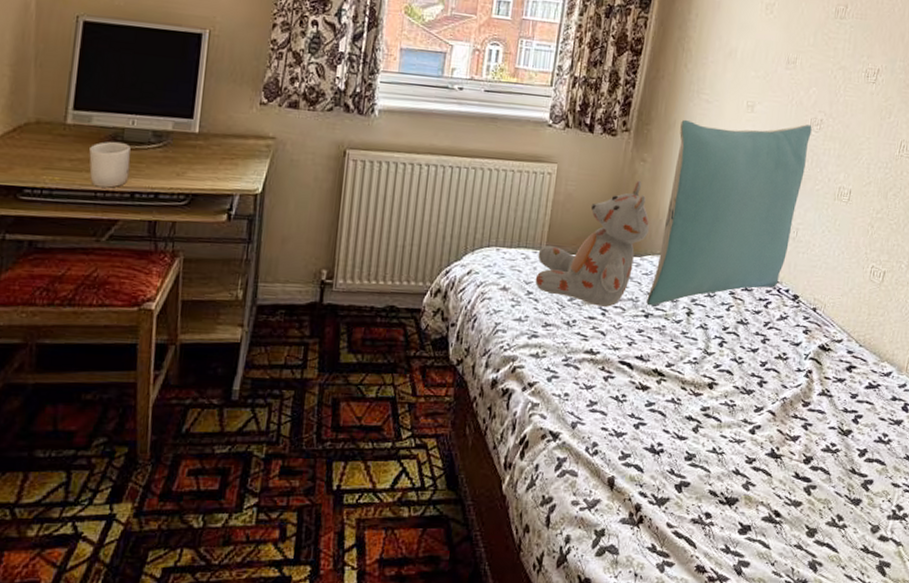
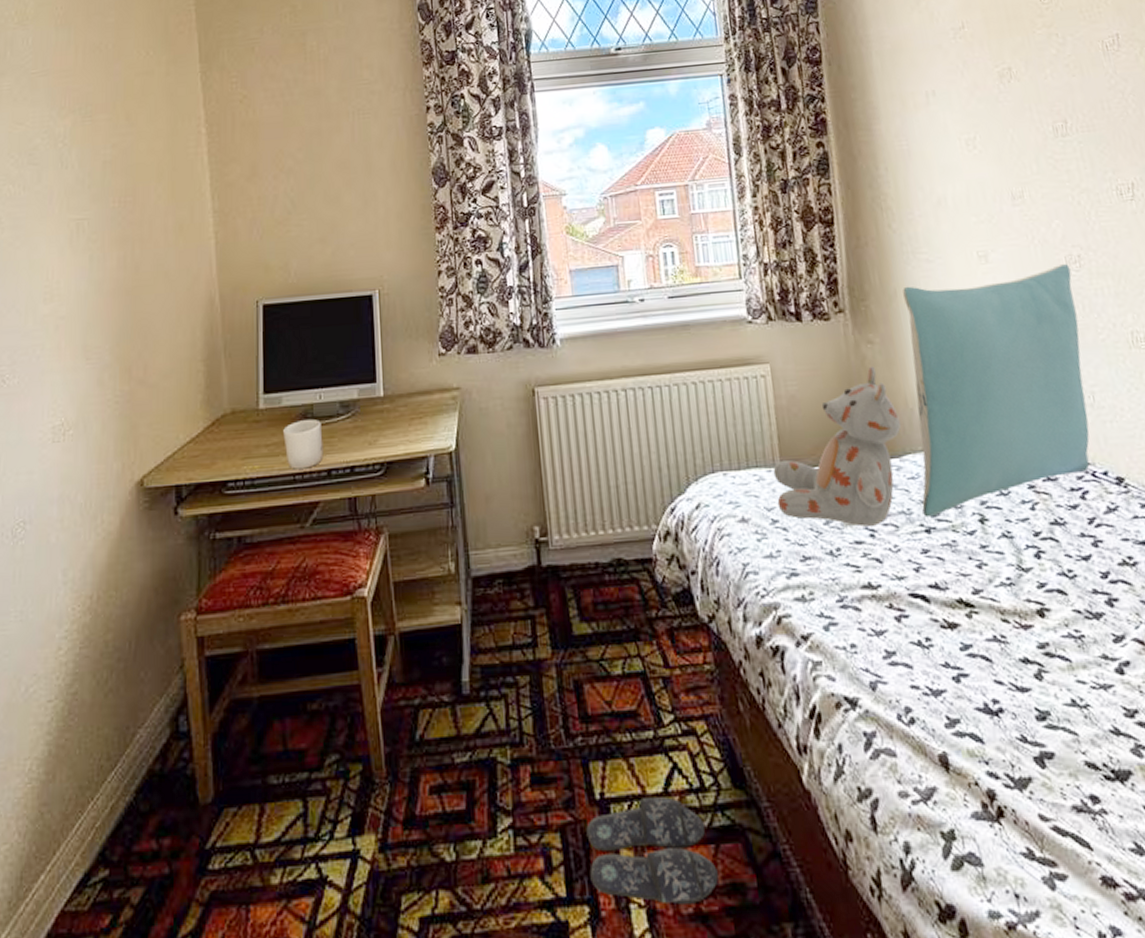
slippers: none [316,491,421,569] -> present [586,797,719,904]

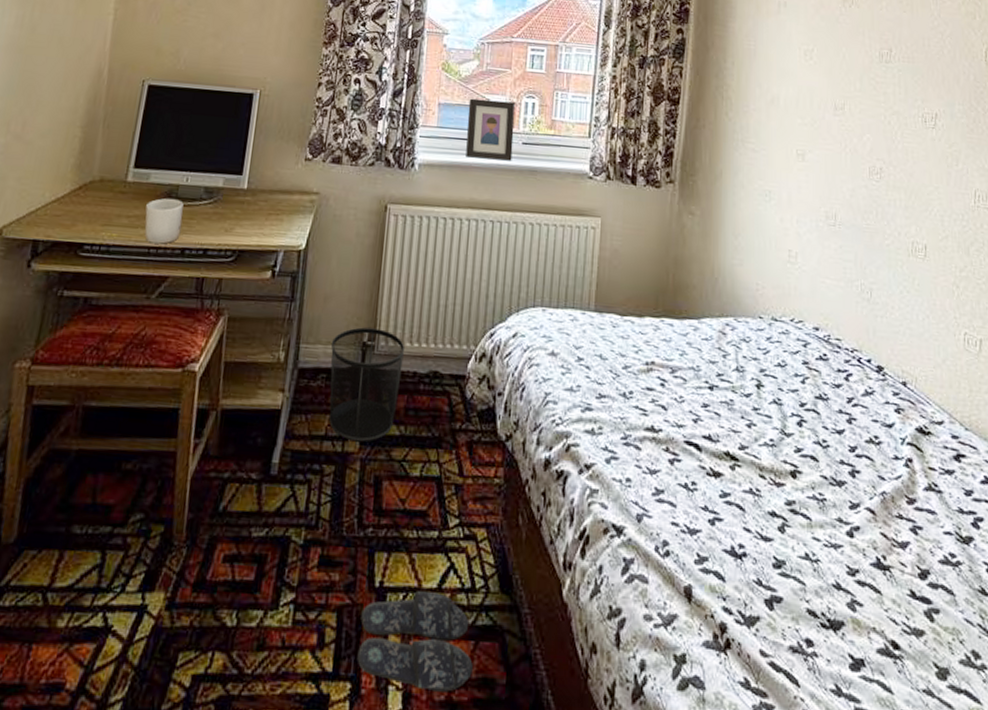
waste bin: none [501,522,584,647] -> present [329,327,404,443]
picture frame: none [601,255,660,324] -> present [466,98,515,161]
stuffed bear: present [773,366,902,527] -> none [585,234,705,377]
pillow: present [902,264,1090,518] -> none [709,169,872,377]

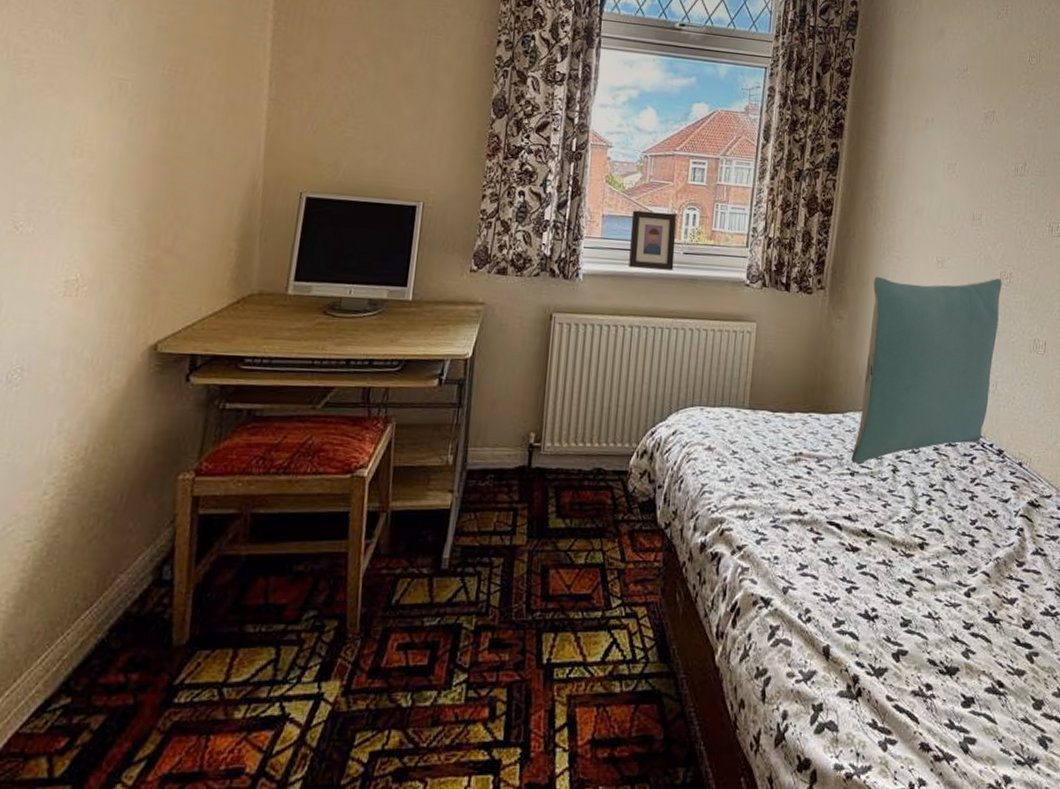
mug: present [144,198,184,244] -> none [307,310,348,356]
waste bin: present [329,327,404,443] -> none [497,430,570,536]
slippers: present [357,591,473,692] -> none [526,665,633,750]
pillow: none [709,169,872,377] -> present [851,276,1002,464]

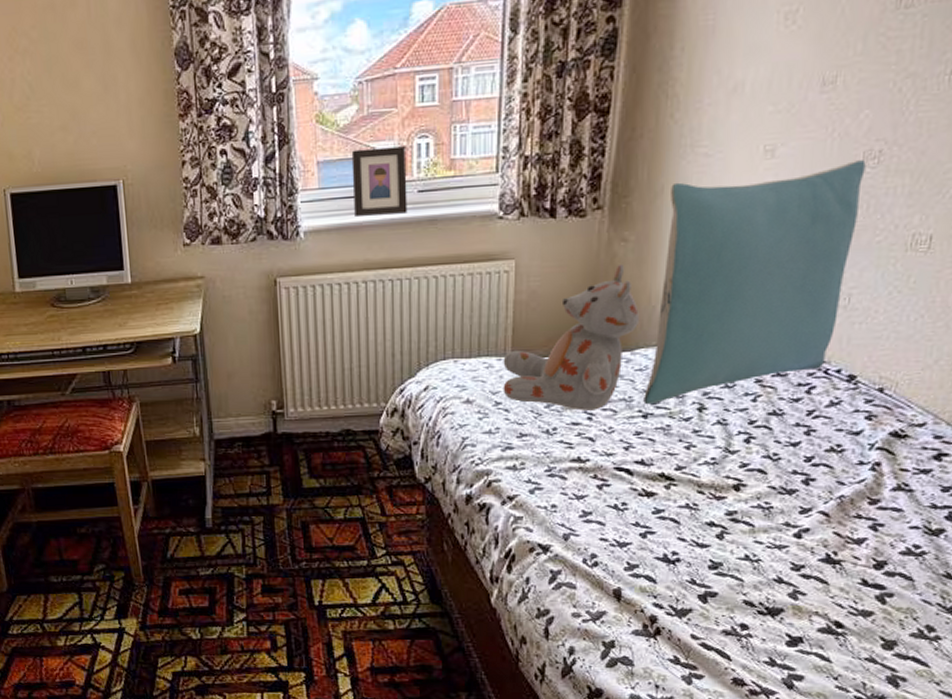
stuffed bear: none [739,336,850,466] -> present [503,263,640,411]

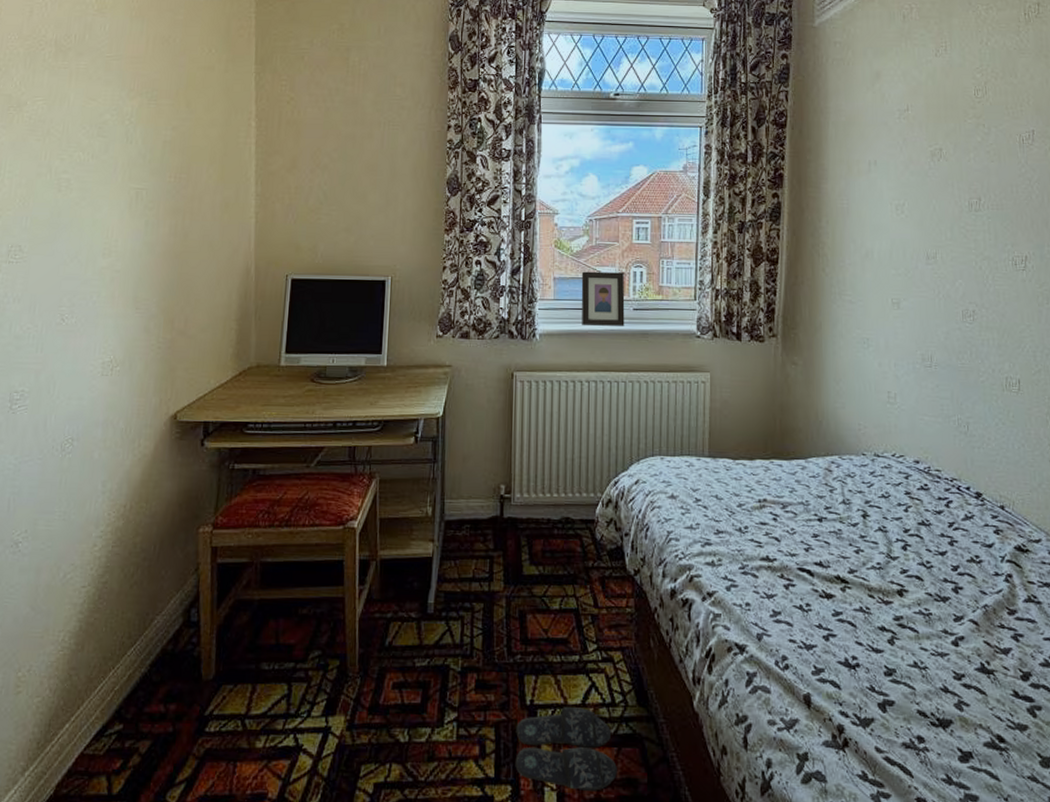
slippers: none [306,606,411,676] -> present [515,707,617,791]
stuffed bear: present [503,263,640,411] -> none [702,383,811,512]
pillow: present [643,160,866,405] -> none [818,317,965,509]

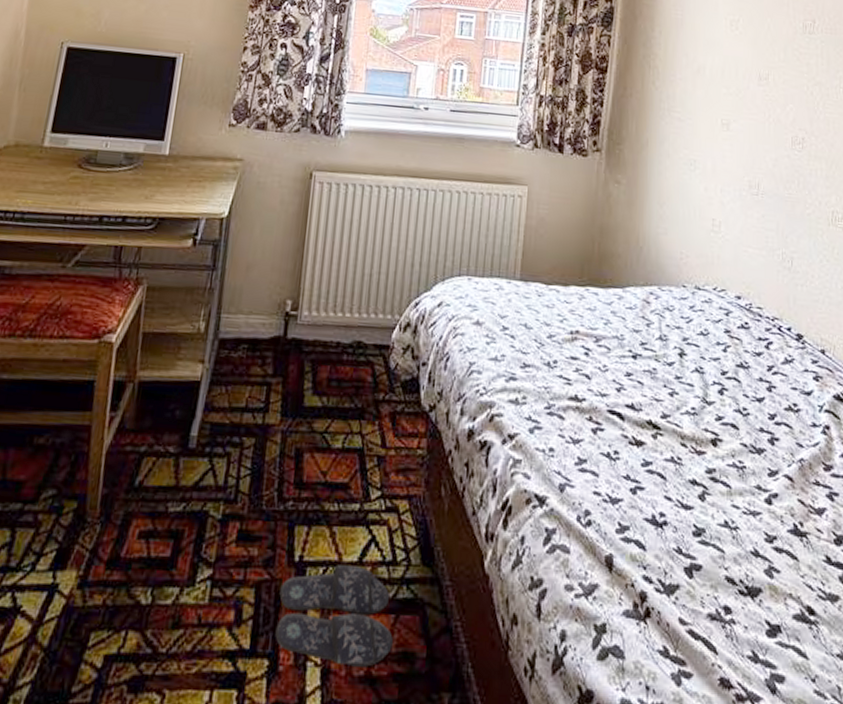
picture frame: present [581,271,625,327] -> none [393,64,443,129]

